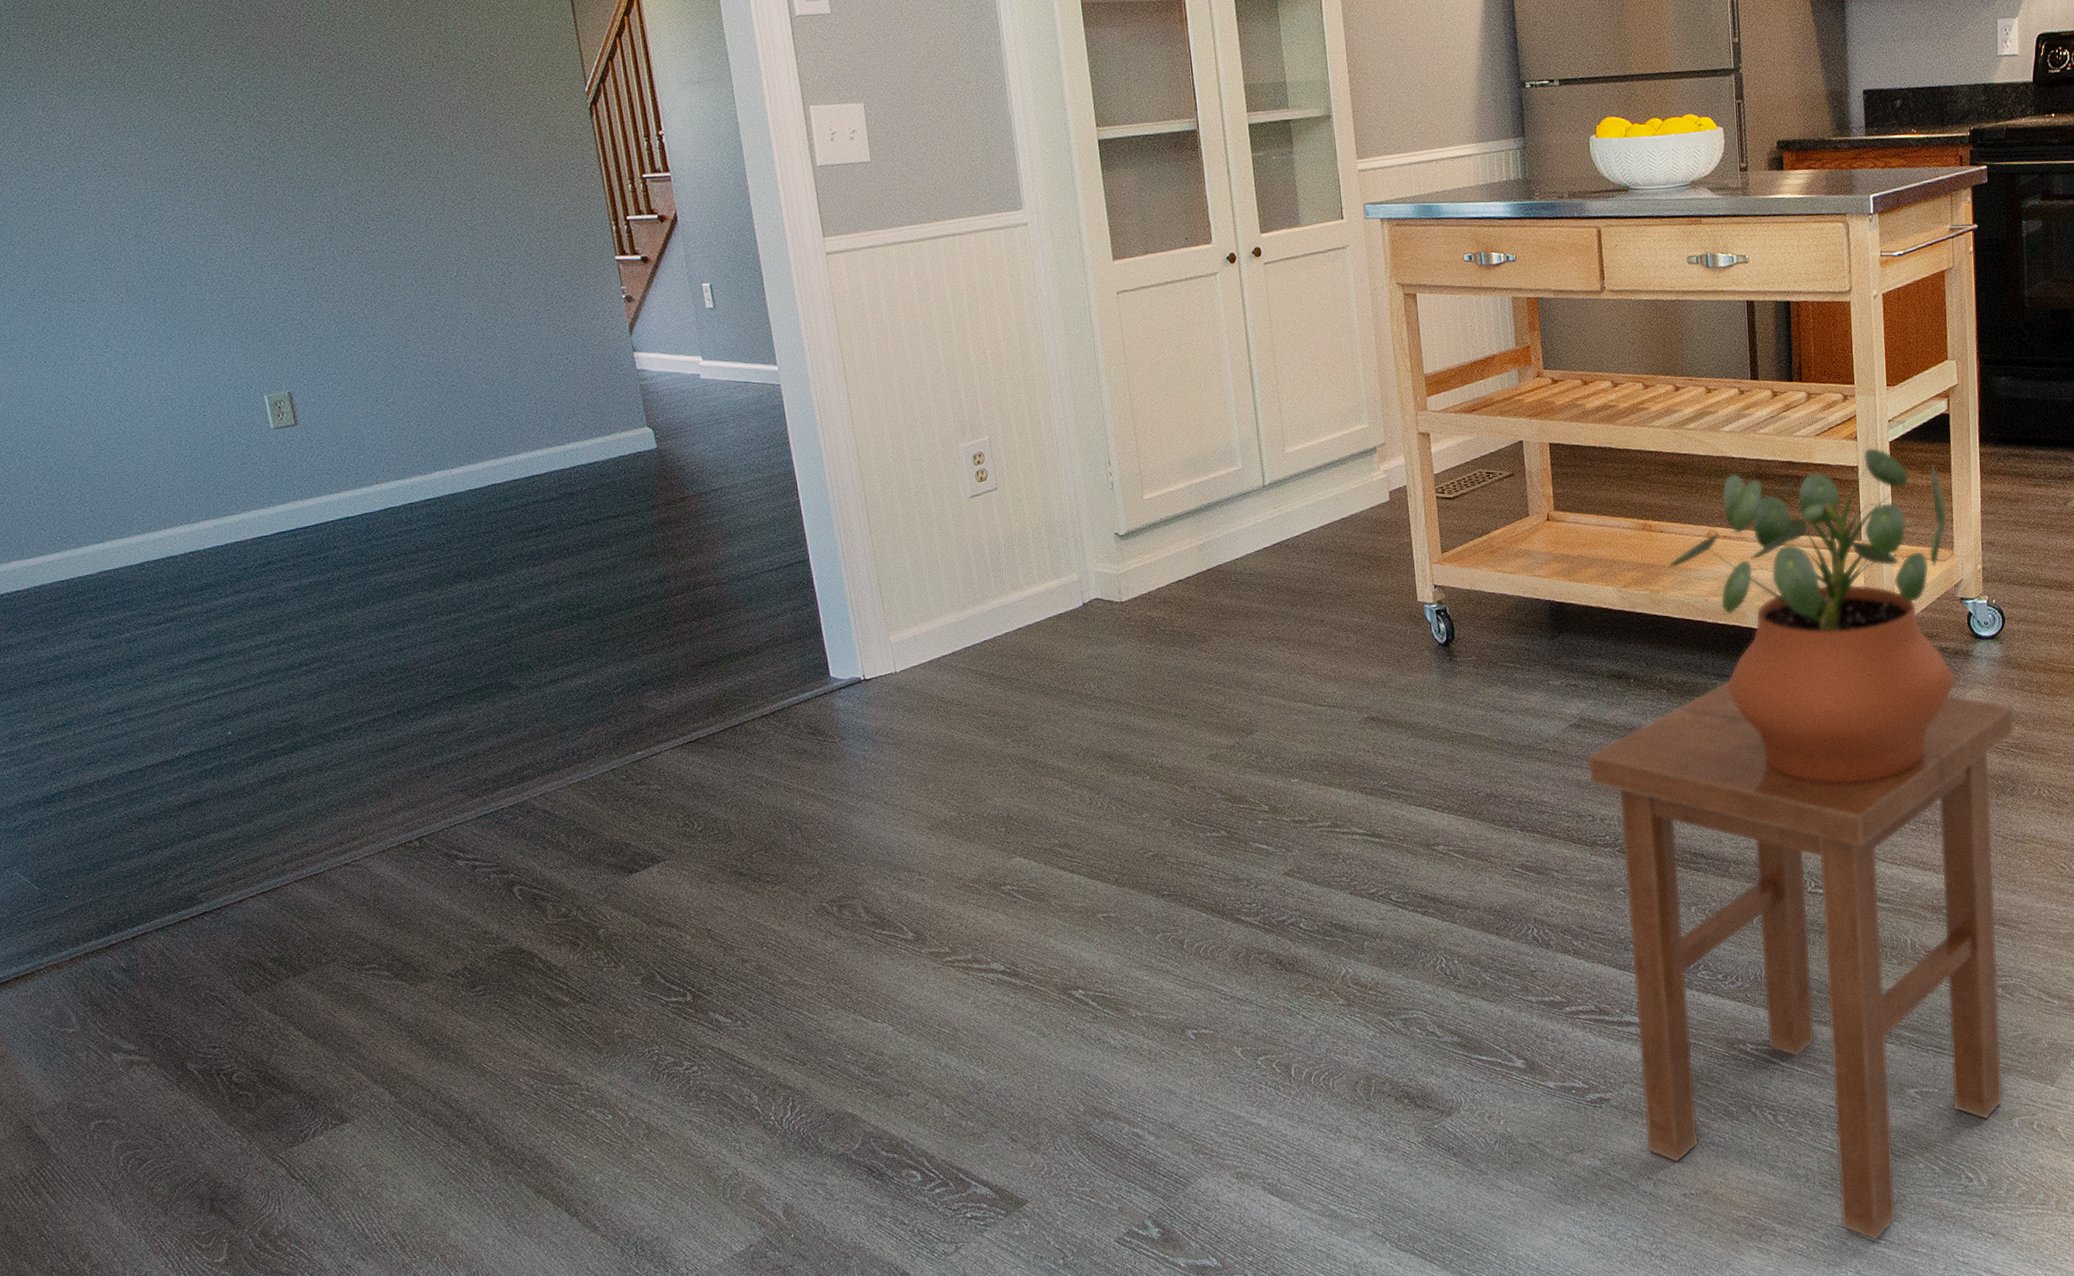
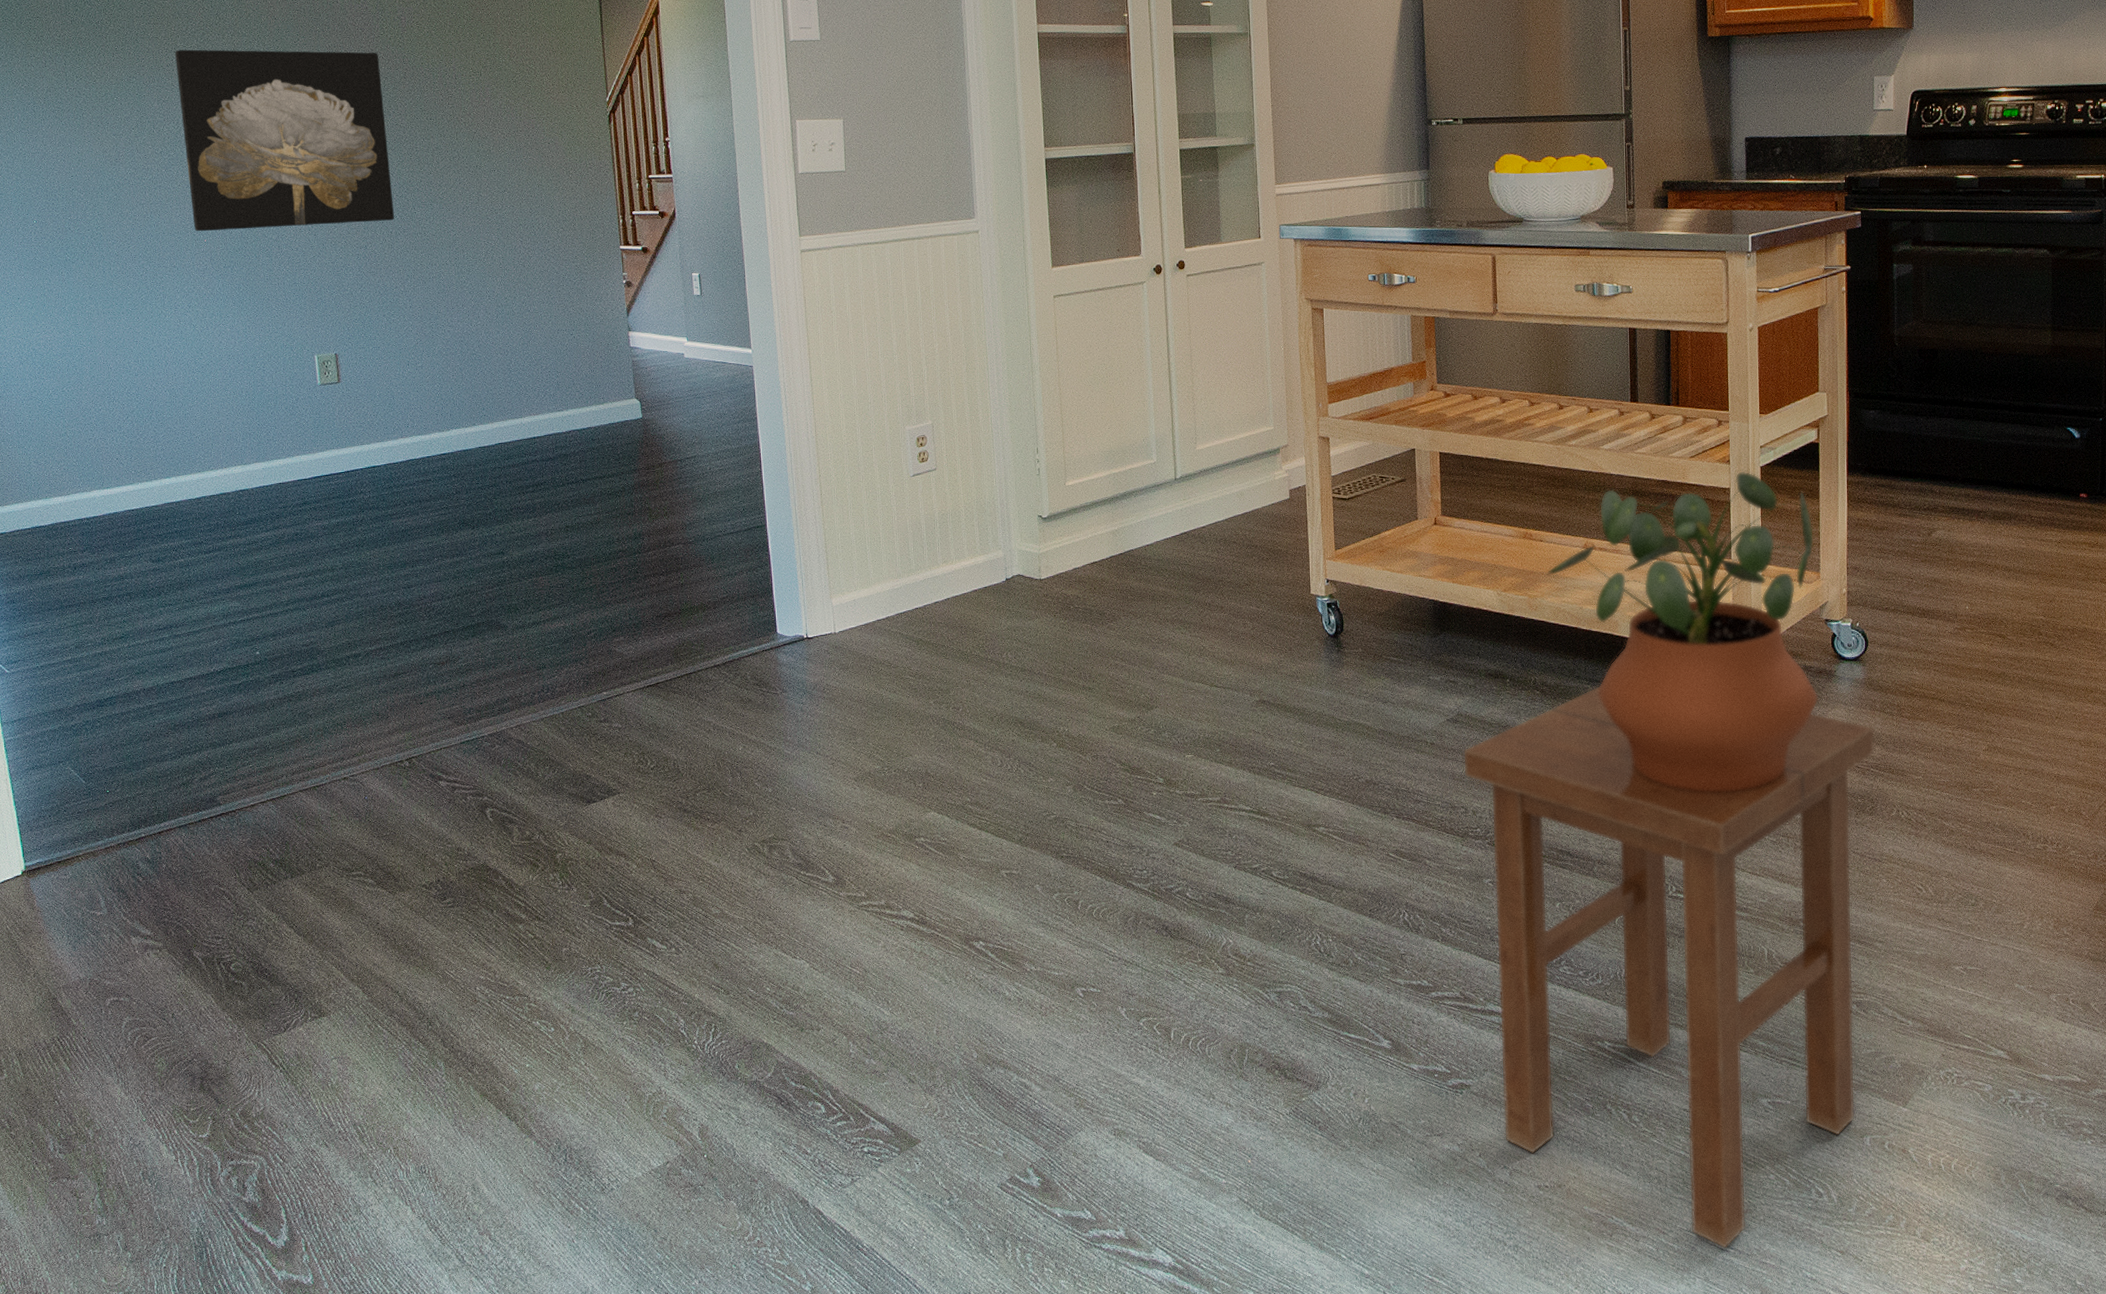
wall art: none [57,43,345,260] -> present [175,49,395,232]

